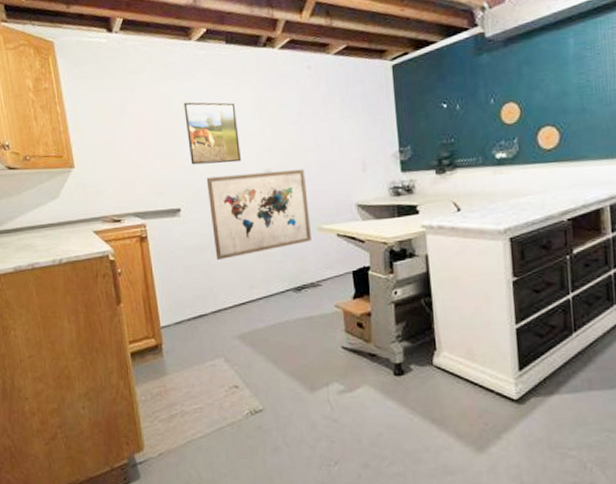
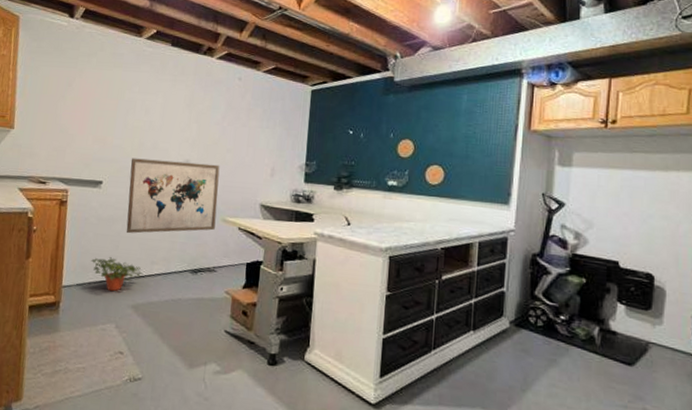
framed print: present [184,102,241,165] -> none [120,89,170,149]
potted plant: none [185,289,244,325] -> present [91,257,144,292]

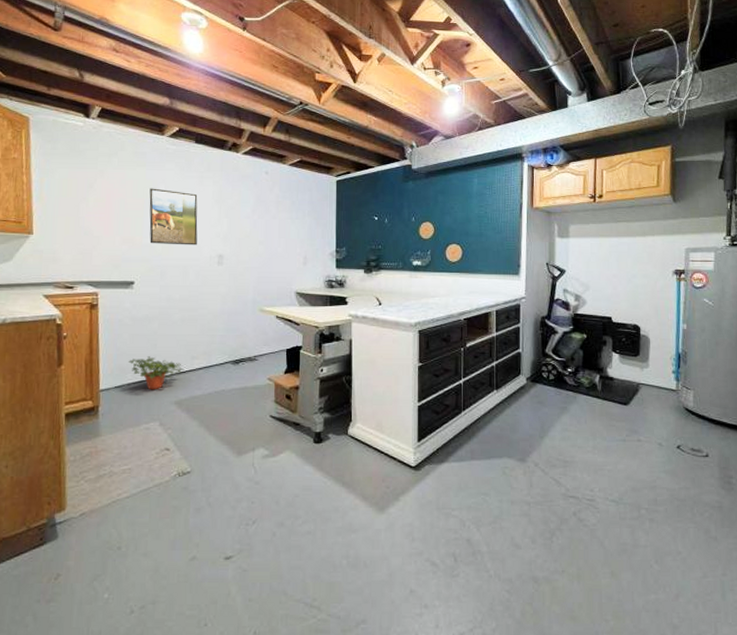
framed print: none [120,89,170,149] -> present [149,188,198,246]
wall art: present [126,158,220,234] -> none [162,256,254,332]

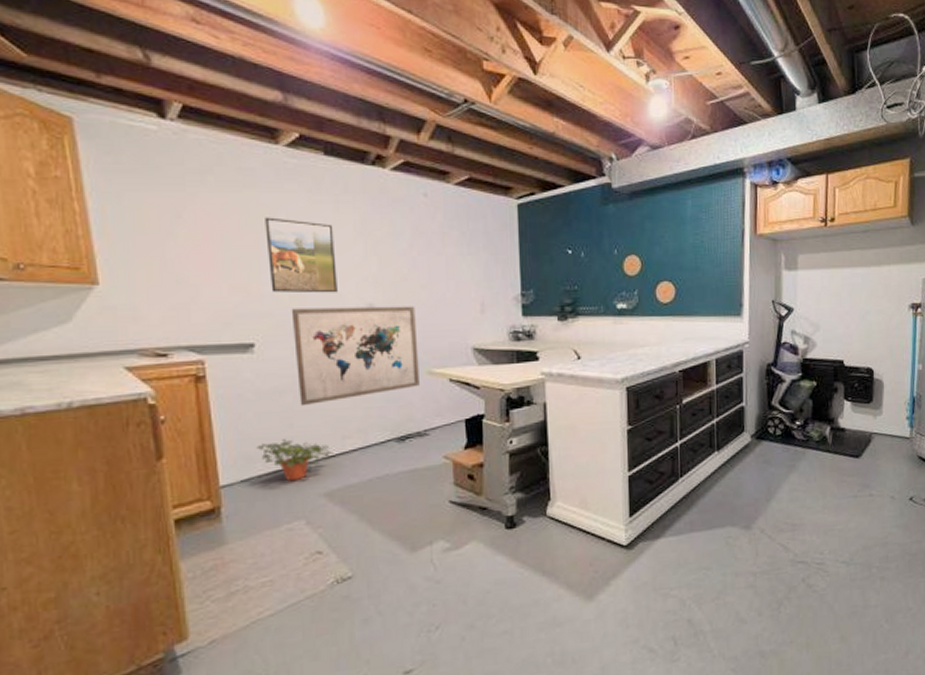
wall art: none [162,256,254,332] -> present [291,306,420,407]

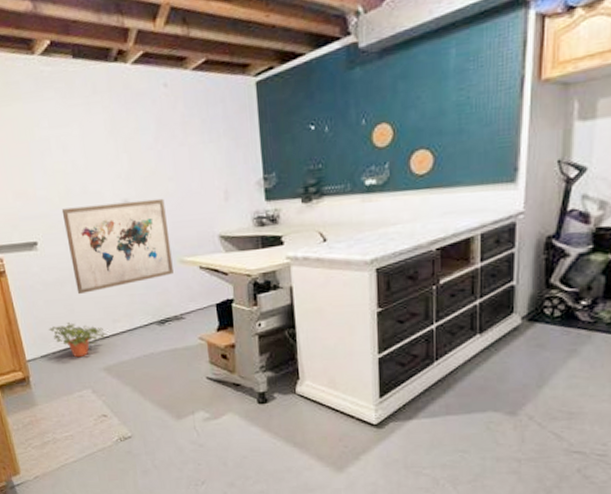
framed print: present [265,217,338,293] -> none [32,126,97,196]

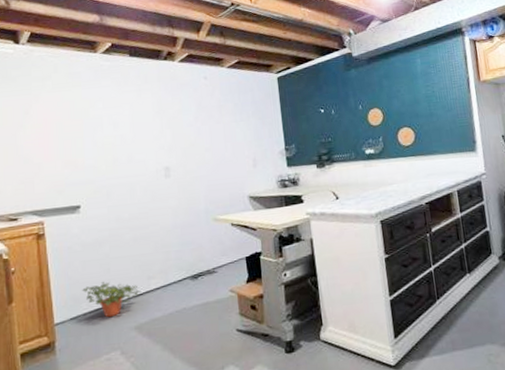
wall art: present [61,198,174,295] -> none [107,166,207,254]

